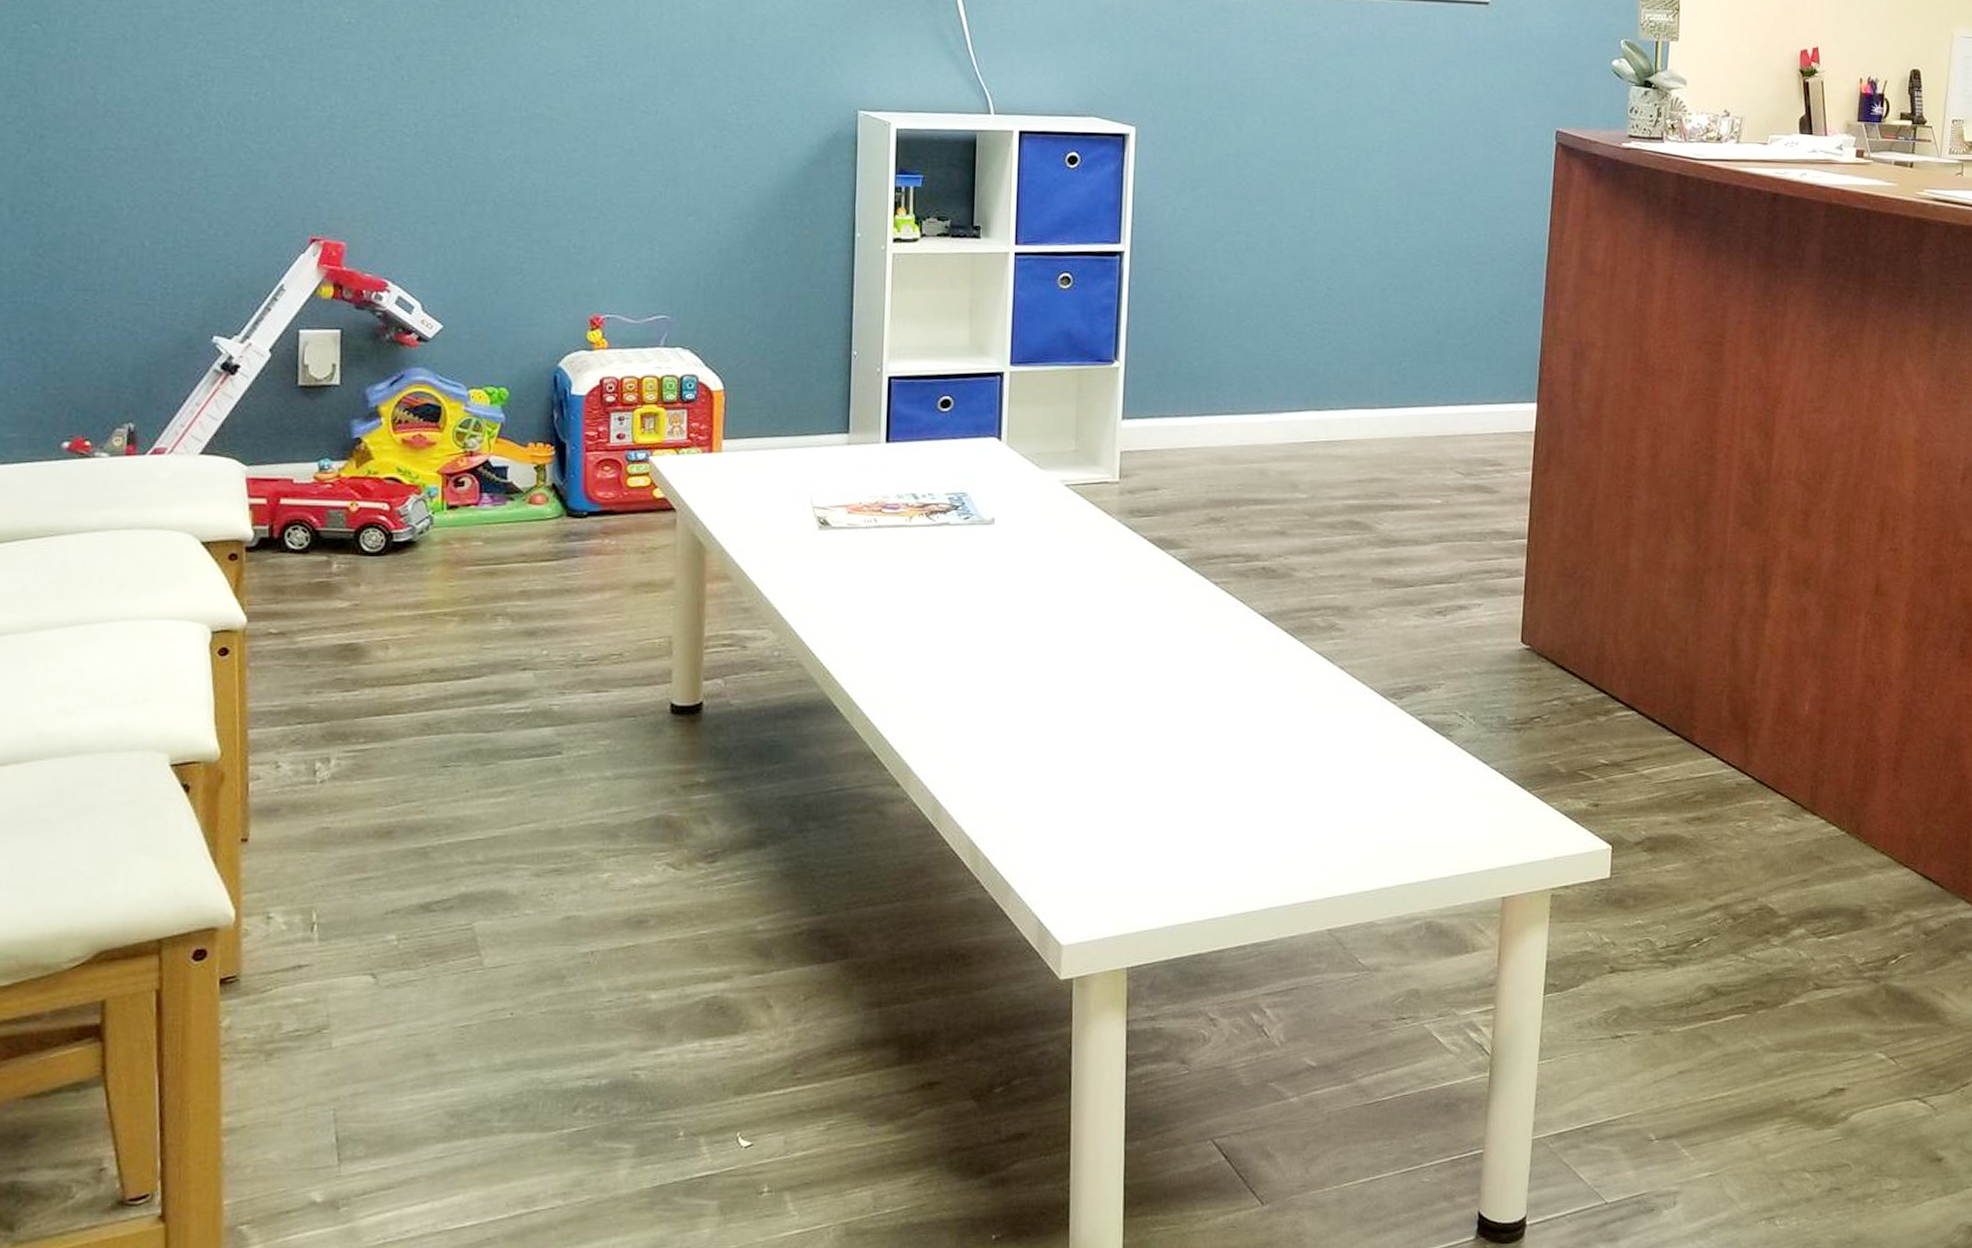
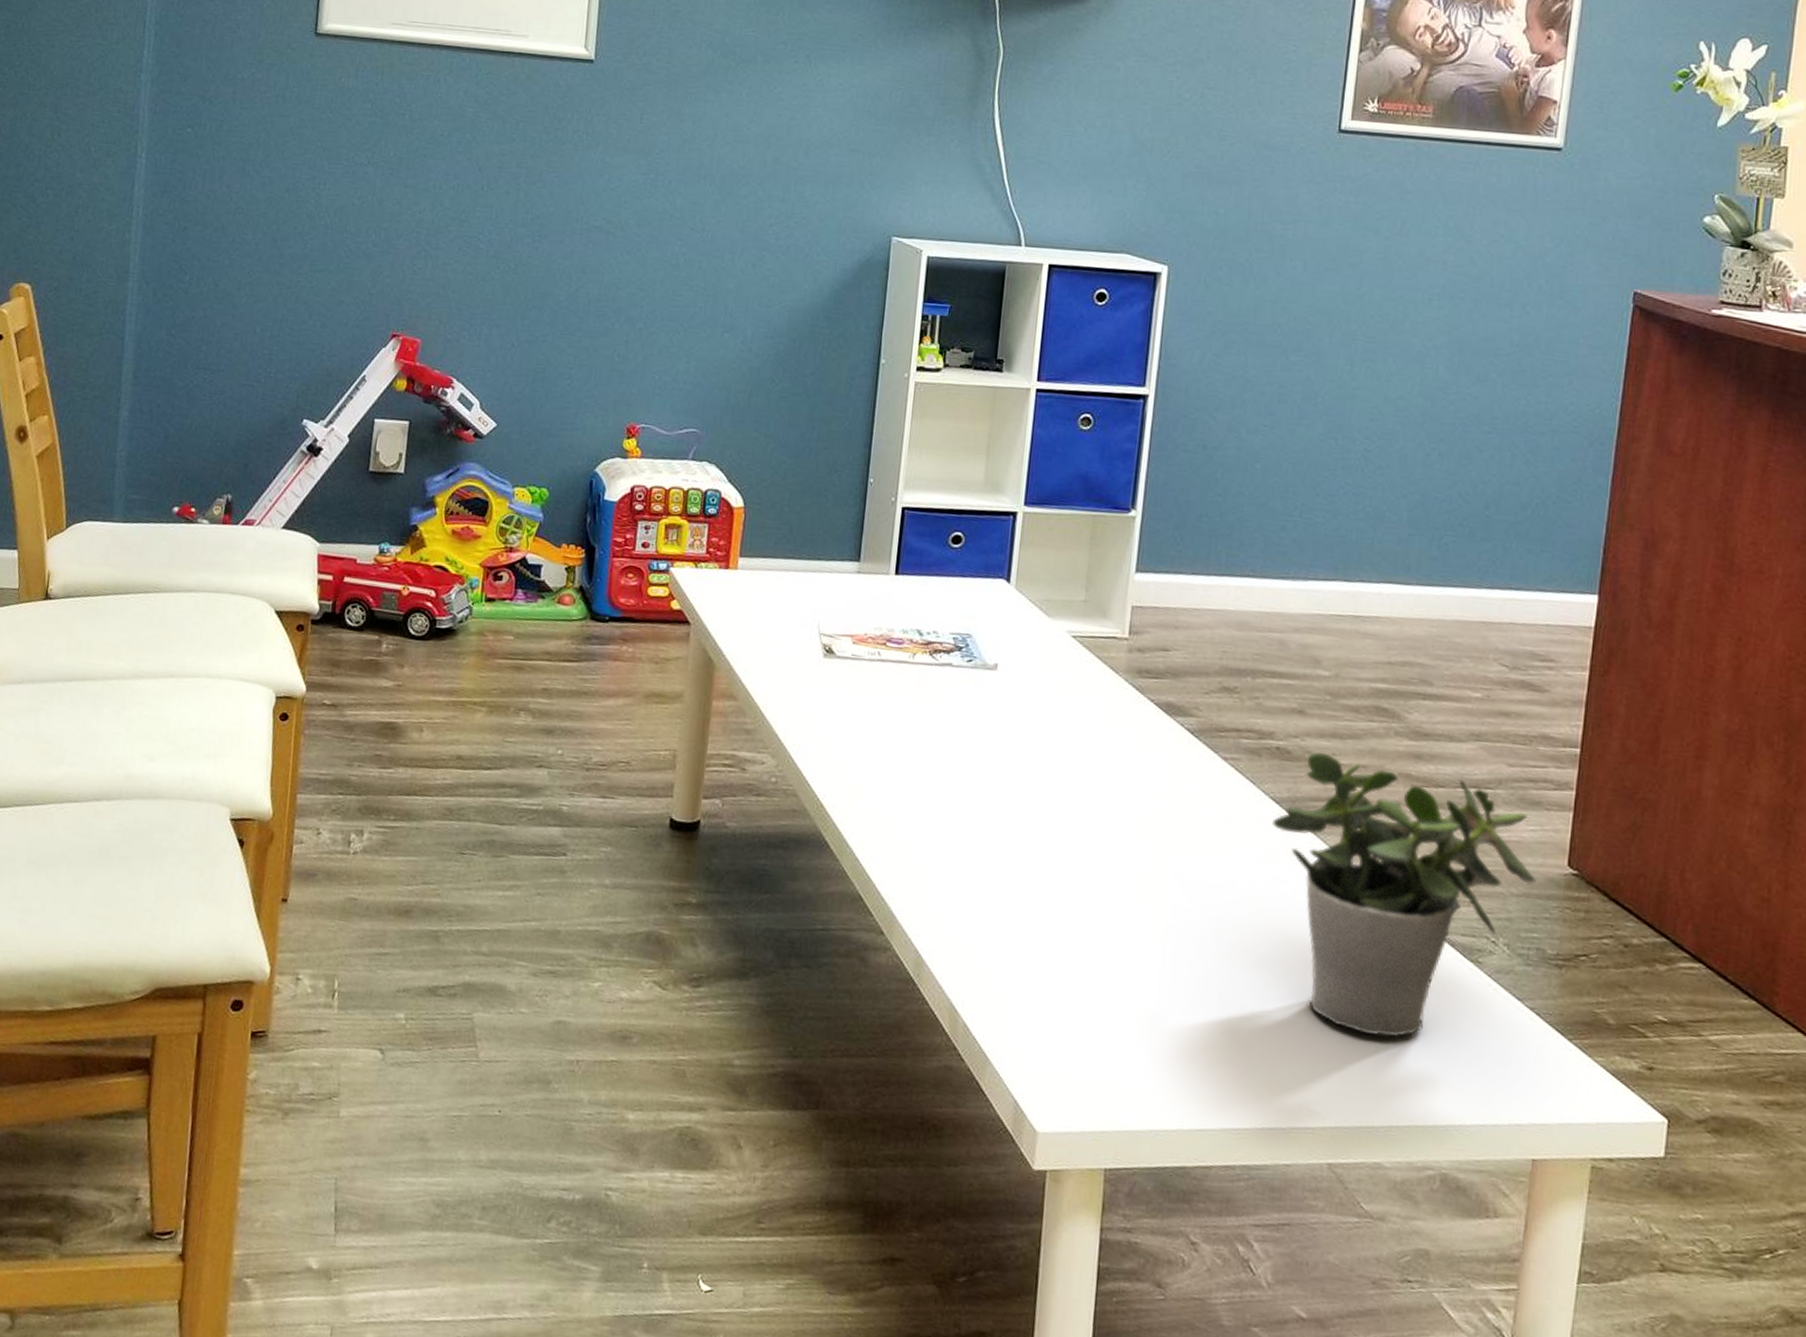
potted plant: none [1262,567,1495,813] -> present [1272,751,1536,1038]

